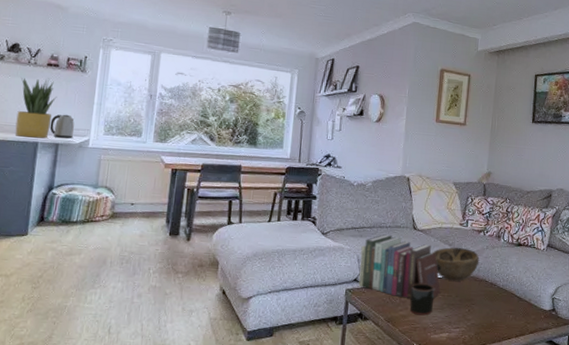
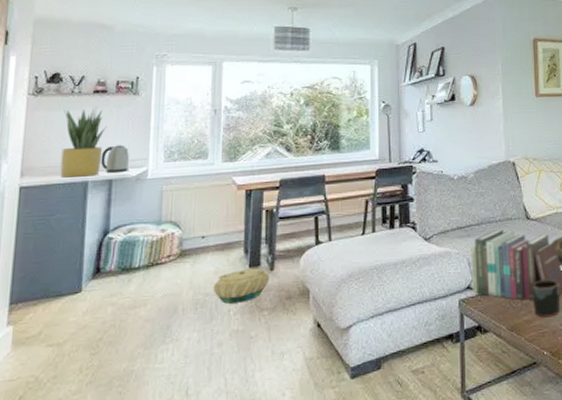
basket: none [138,236,187,264] -> present [214,268,270,304]

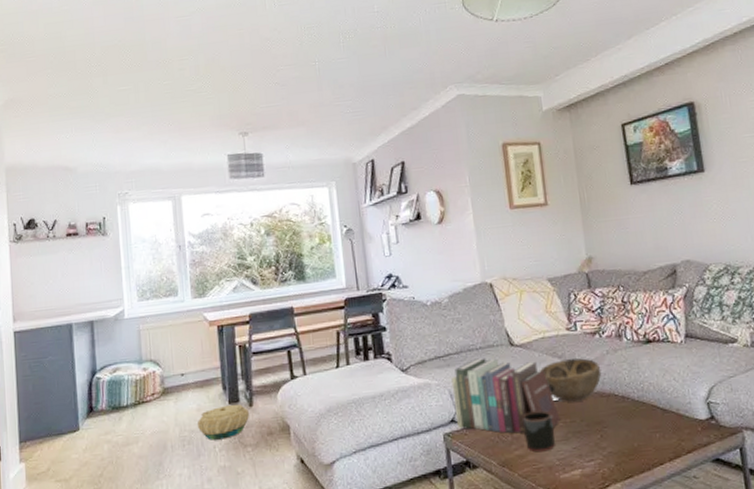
planter: present [60,107,107,178] -> none [43,250,83,321]
kettle: present [101,145,129,173] -> none [80,286,106,314]

